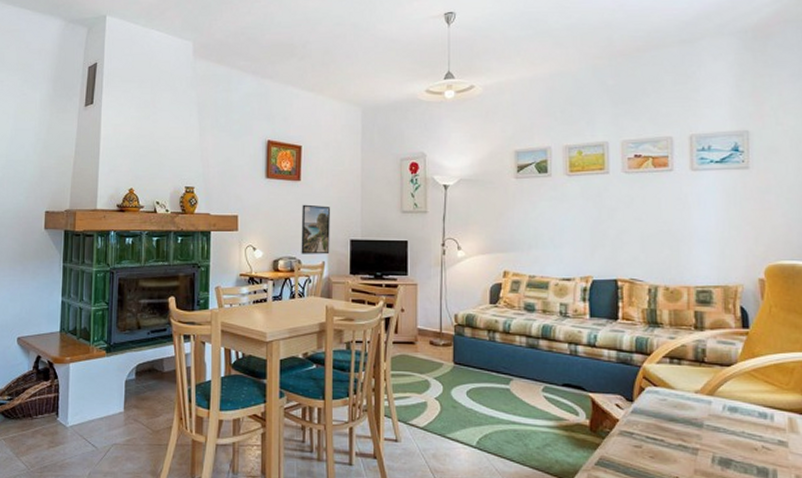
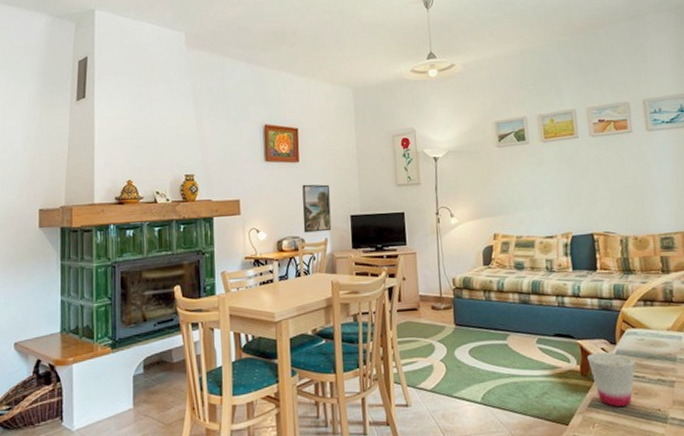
cup: none [599,408,655,469] -> present [587,352,636,407]

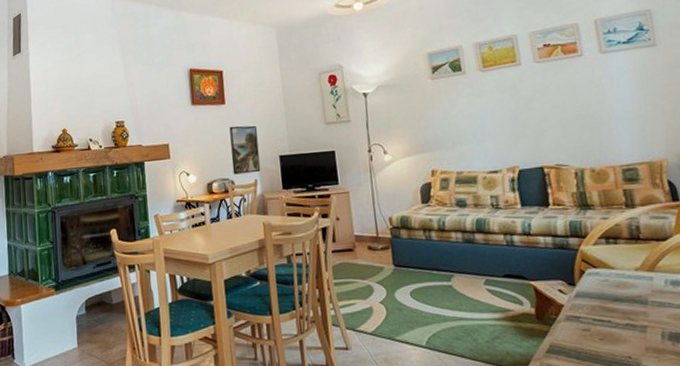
cup: present [587,352,636,407] -> none [542,294,600,353]

